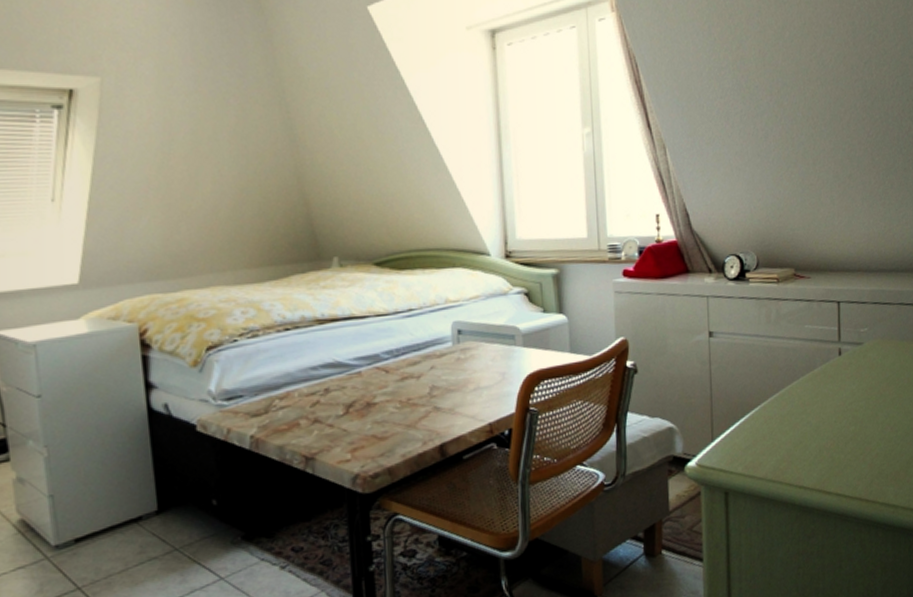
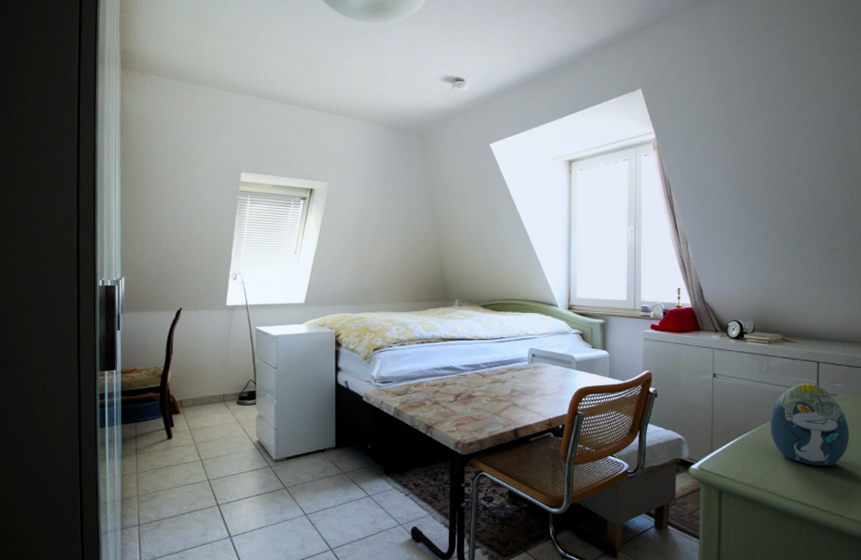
decorative egg: none [783,331,879,441] -> present [770,382,849,467]

